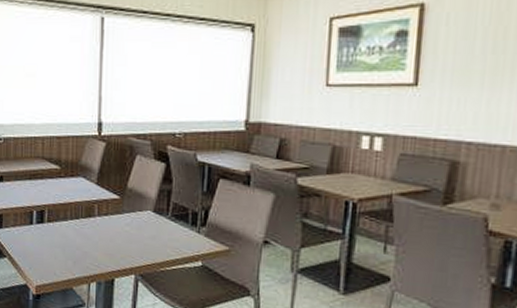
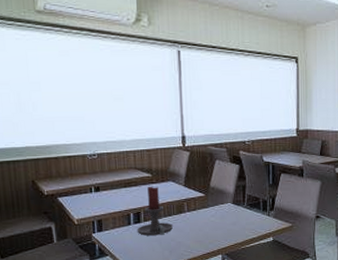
candle holder: none [39,180,79,241] -> present [137,186,173,236]

